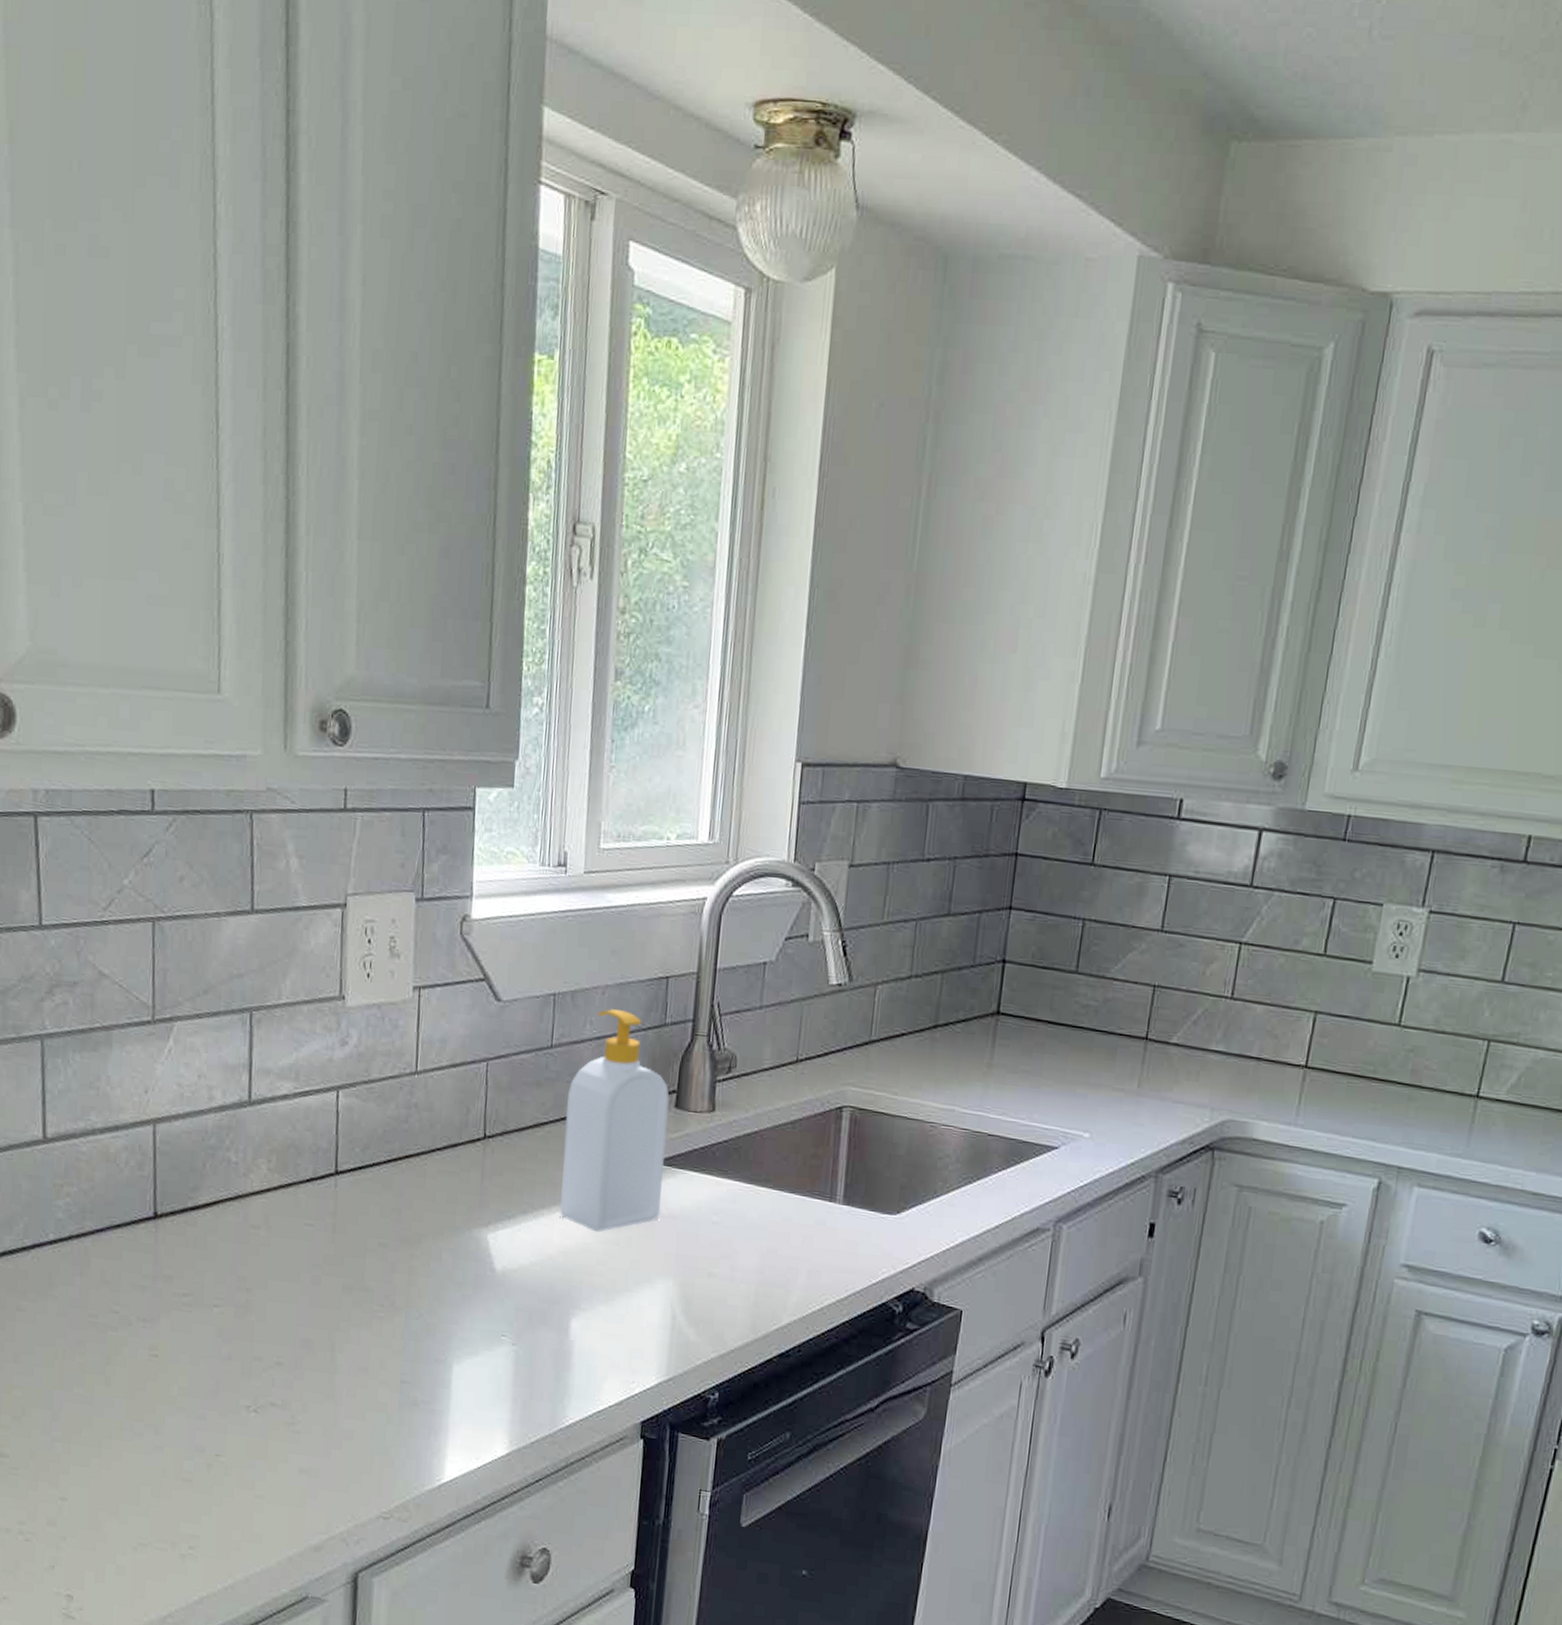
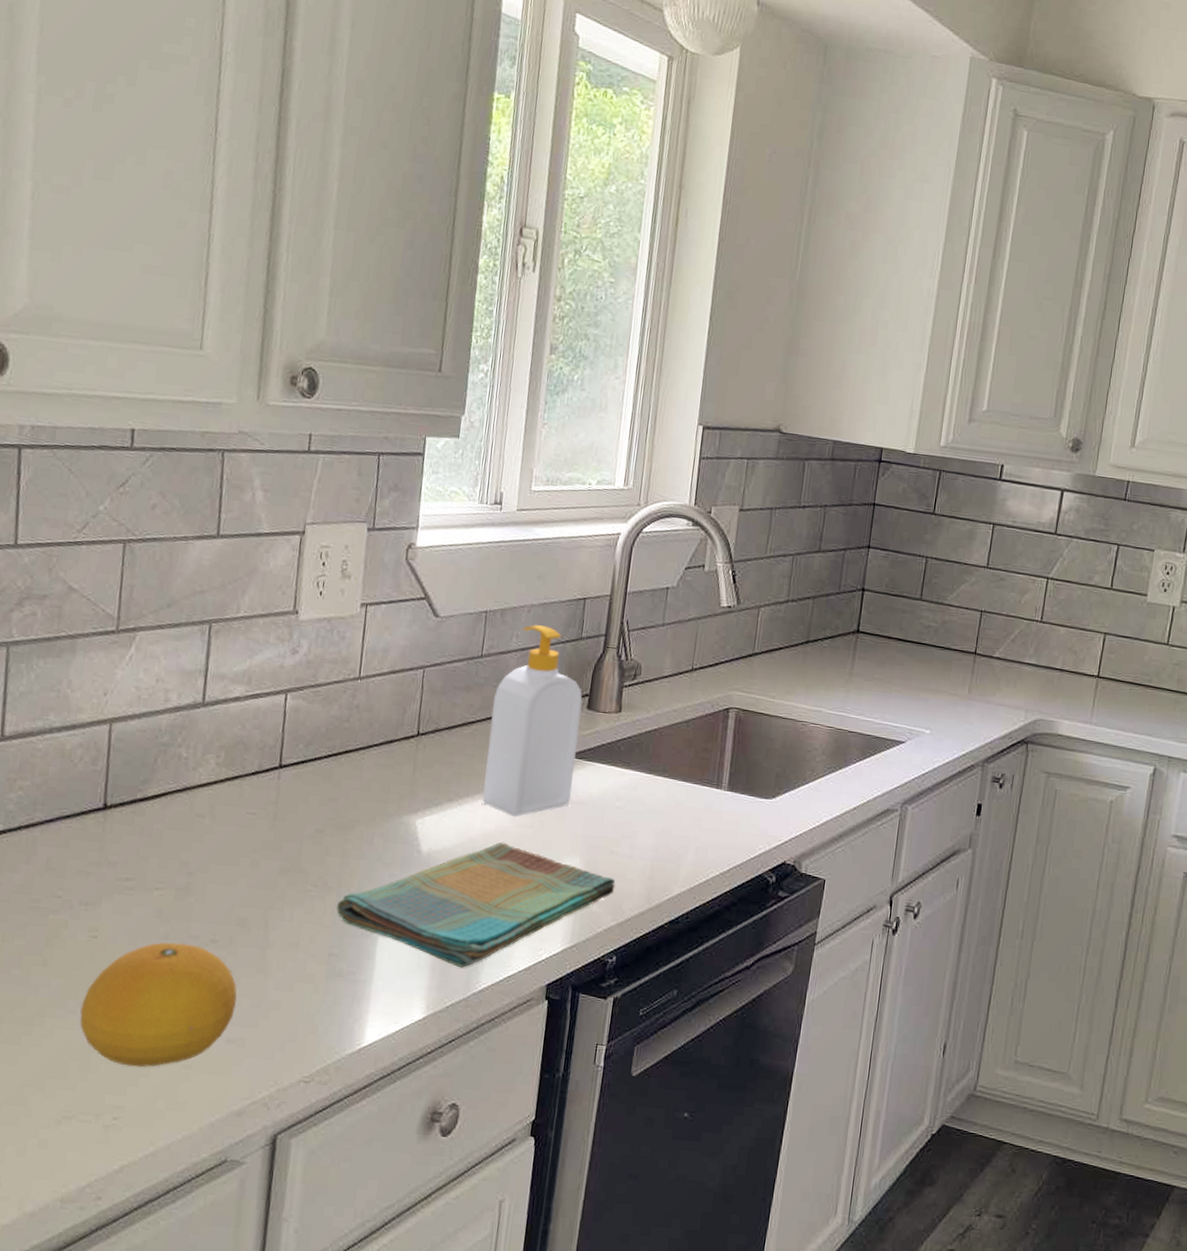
fruit: none [147,1363,307,1496] -> present [80,942,237,1068]
dish towel: none [406,1260,715,1401] -> present [336,842,616,969]

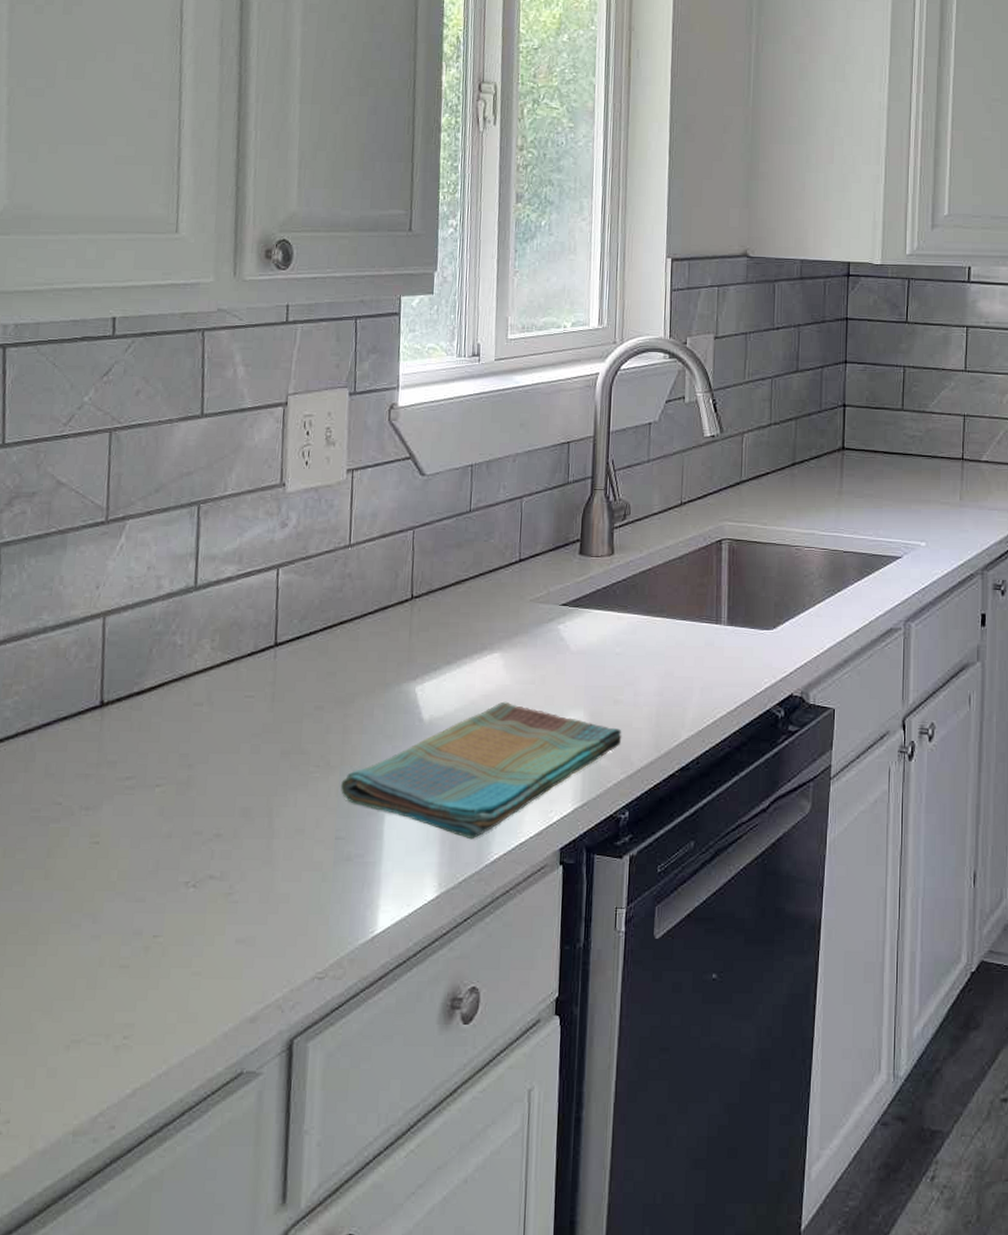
fruit: present [80,942,237,1068] -> none [85,841,244,979]
soap bottle: present [481,625,583,817] -> none [480,474,574,674]

